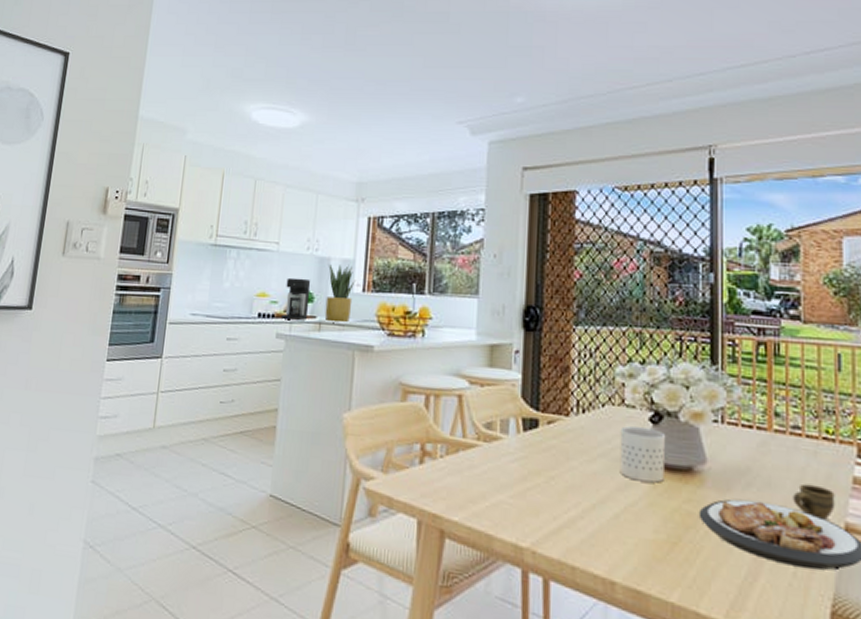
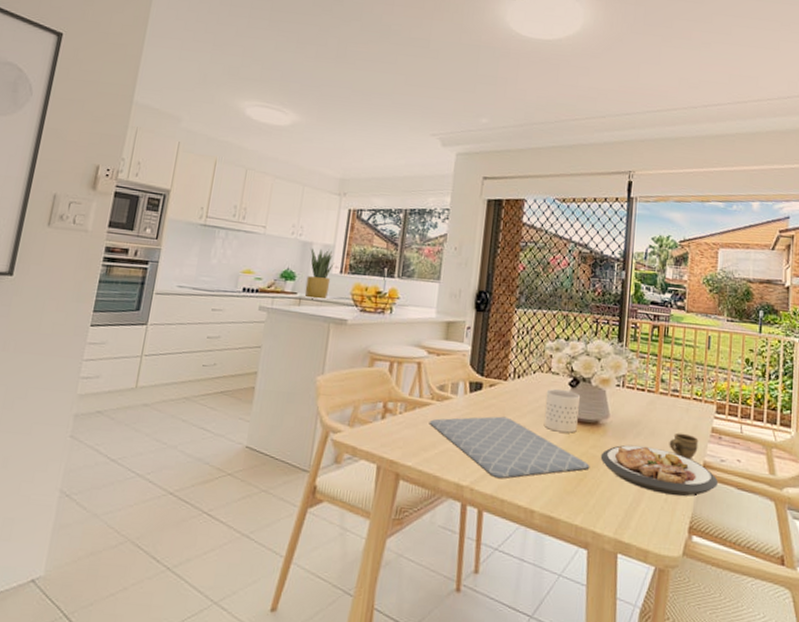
coffee maker: present [281,277,311,321] -> none [265,258,294,296]
placemat: none [476,460,685,540] -> present [429,416,590,478]

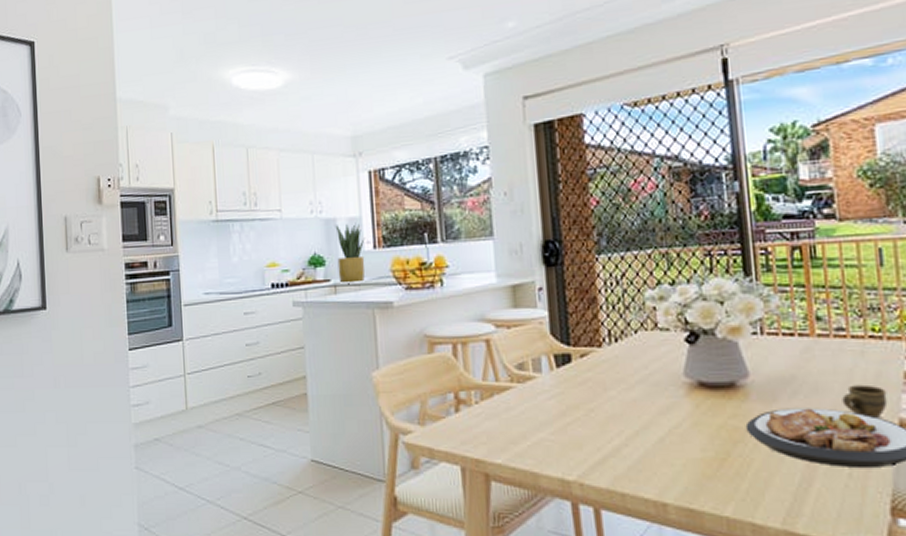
placemat: present [429,416,590,478] -> none [513,392,733,467]
mug: present [543,388,581,433] -> none [656,348,707,403]

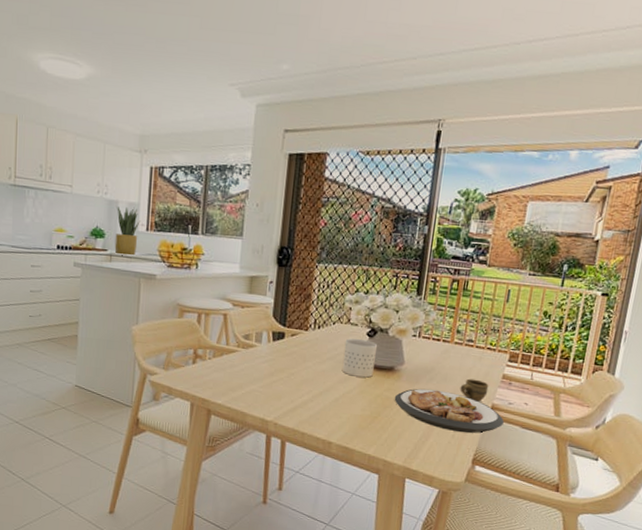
mug: none [656,348,707,403] -> present [342,338,378,378]

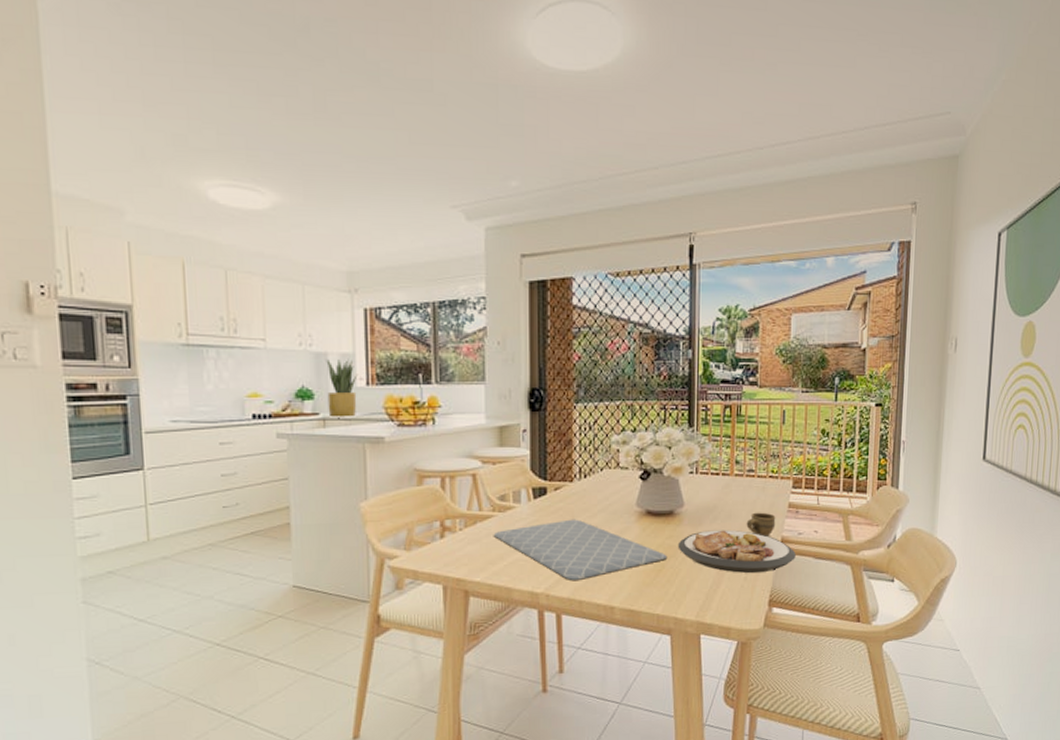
placemat: none [236,362,384,415] -> present [493,519,668,580]
mug: present [342,338,378,378] -> none [616,483,653,527]

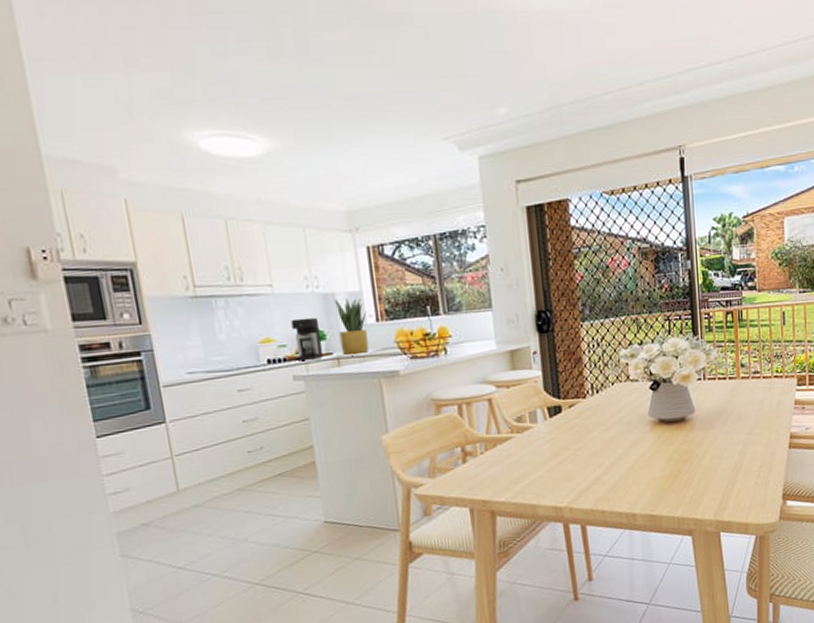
coffee maker: none [280,375,310,420] -> present [291,317,324,362]
placemat: present [493,519,668,580] -> none [513,433,683,493]
plate: present [677,530,796,573] -> none [691,430,805,471]
cup: present [746,512,776,537] -> none [755,411,784,435]

